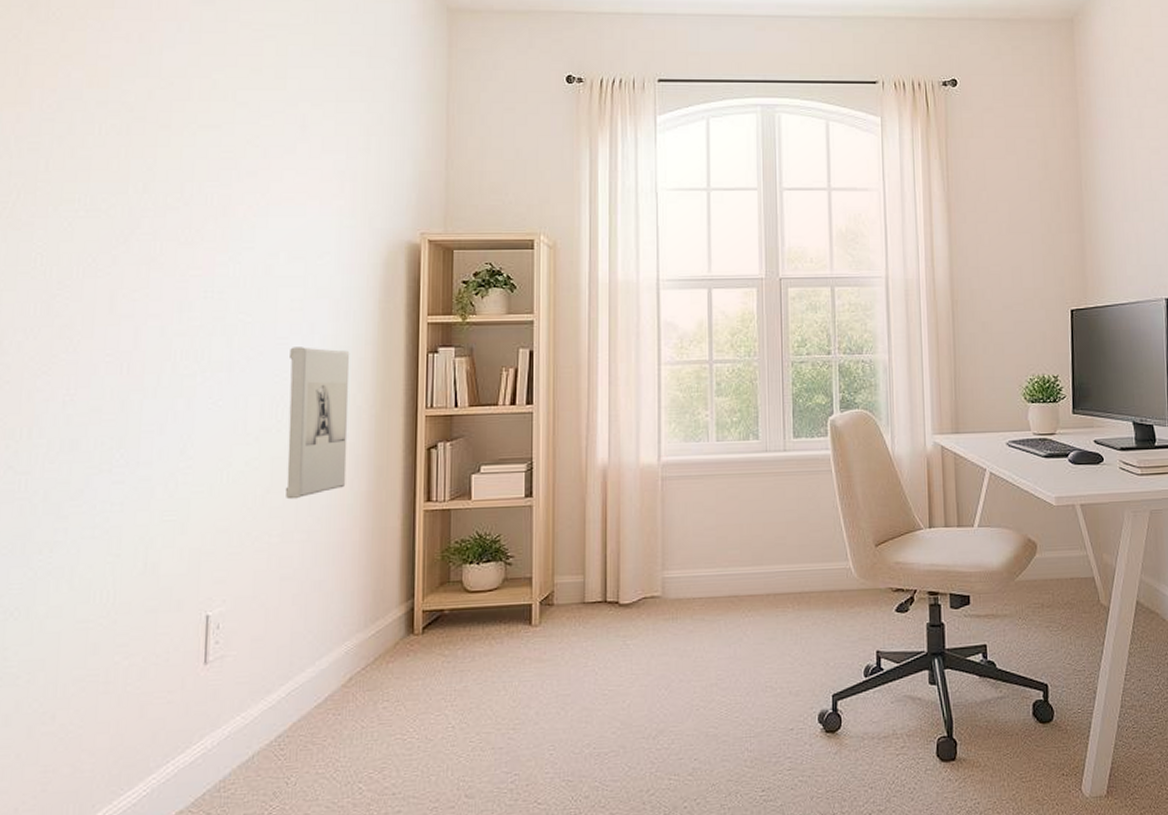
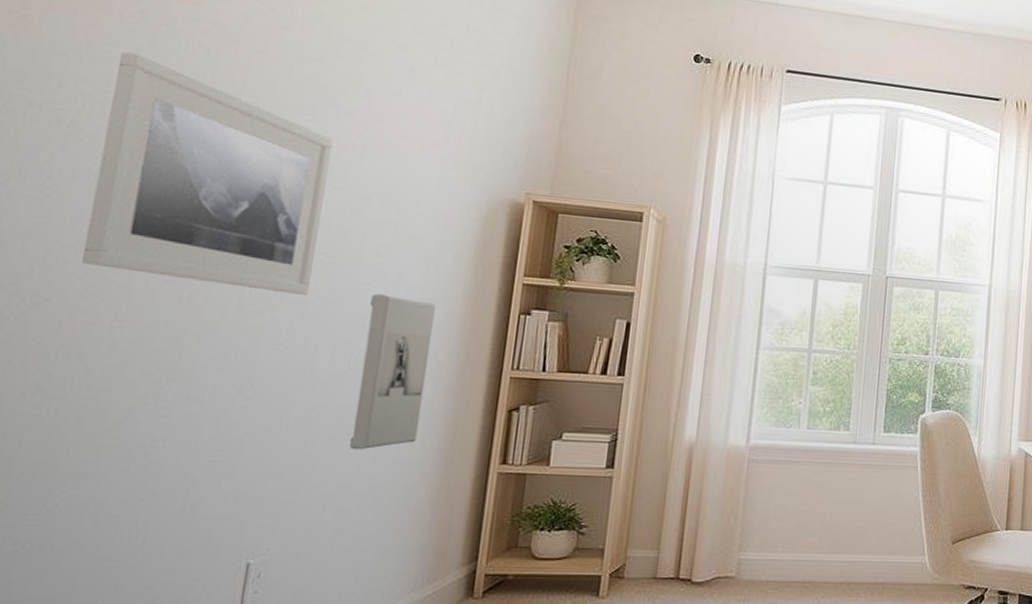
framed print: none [33,141,239,355] -> present [82,52,333,295]

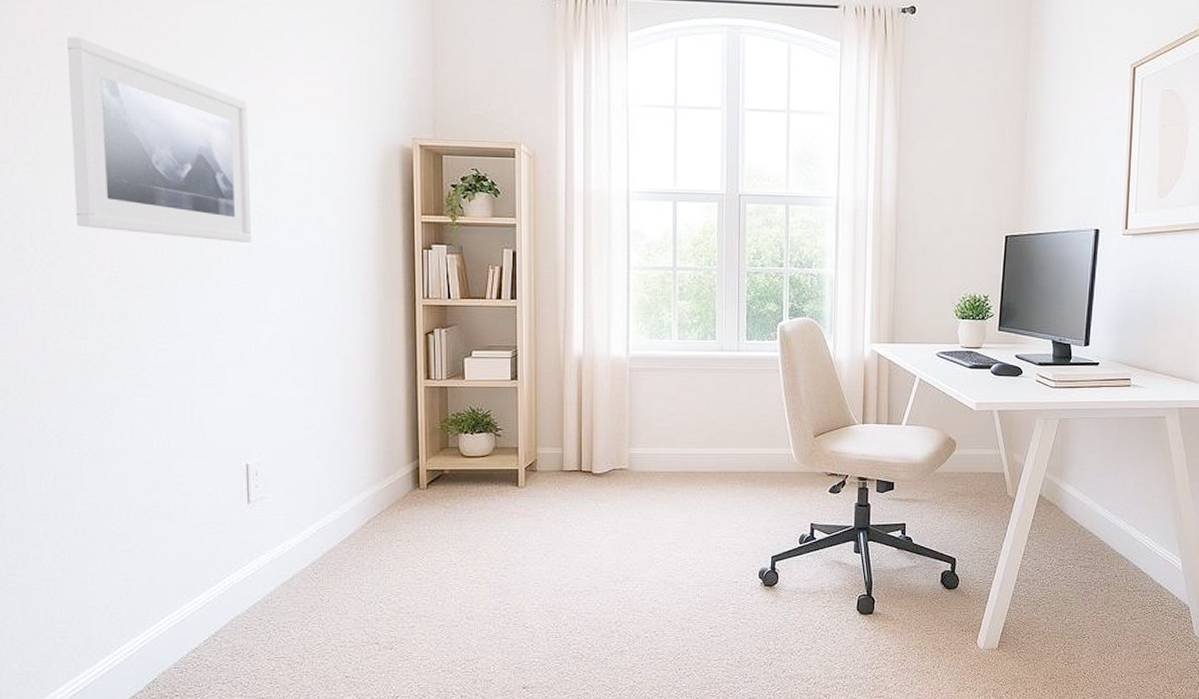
wall sculpture: present [349,294,437,450] -> none [301,238,357,372]

